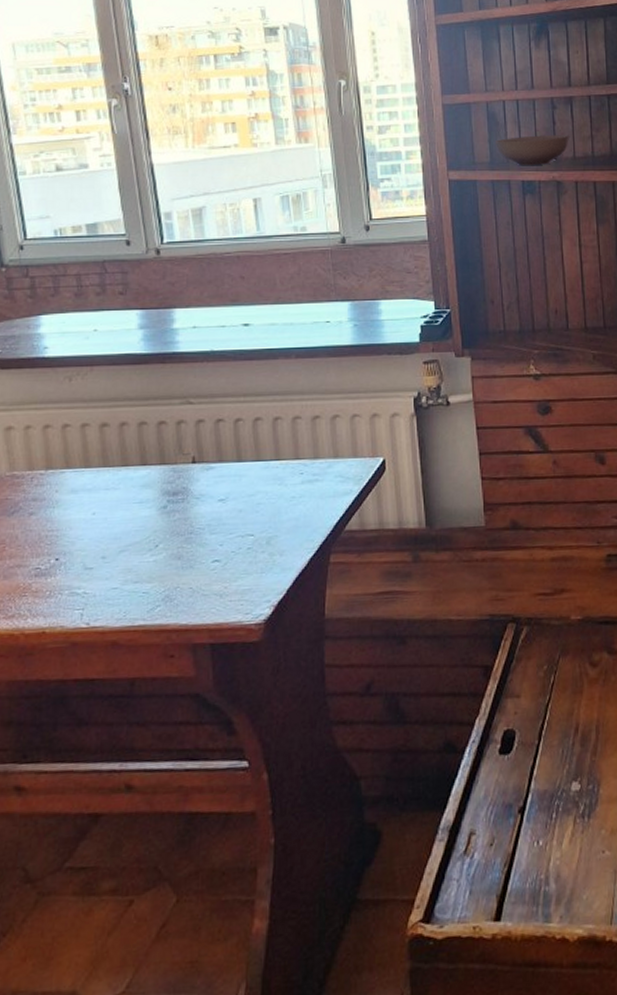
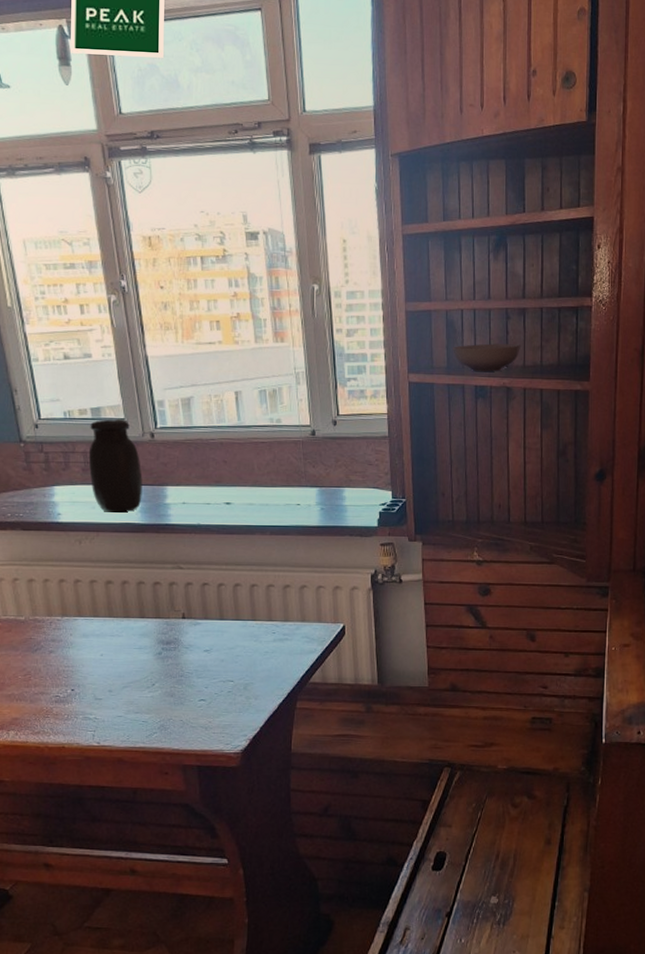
jar: none [82,235,146,342] -> present [88,419,143,512]

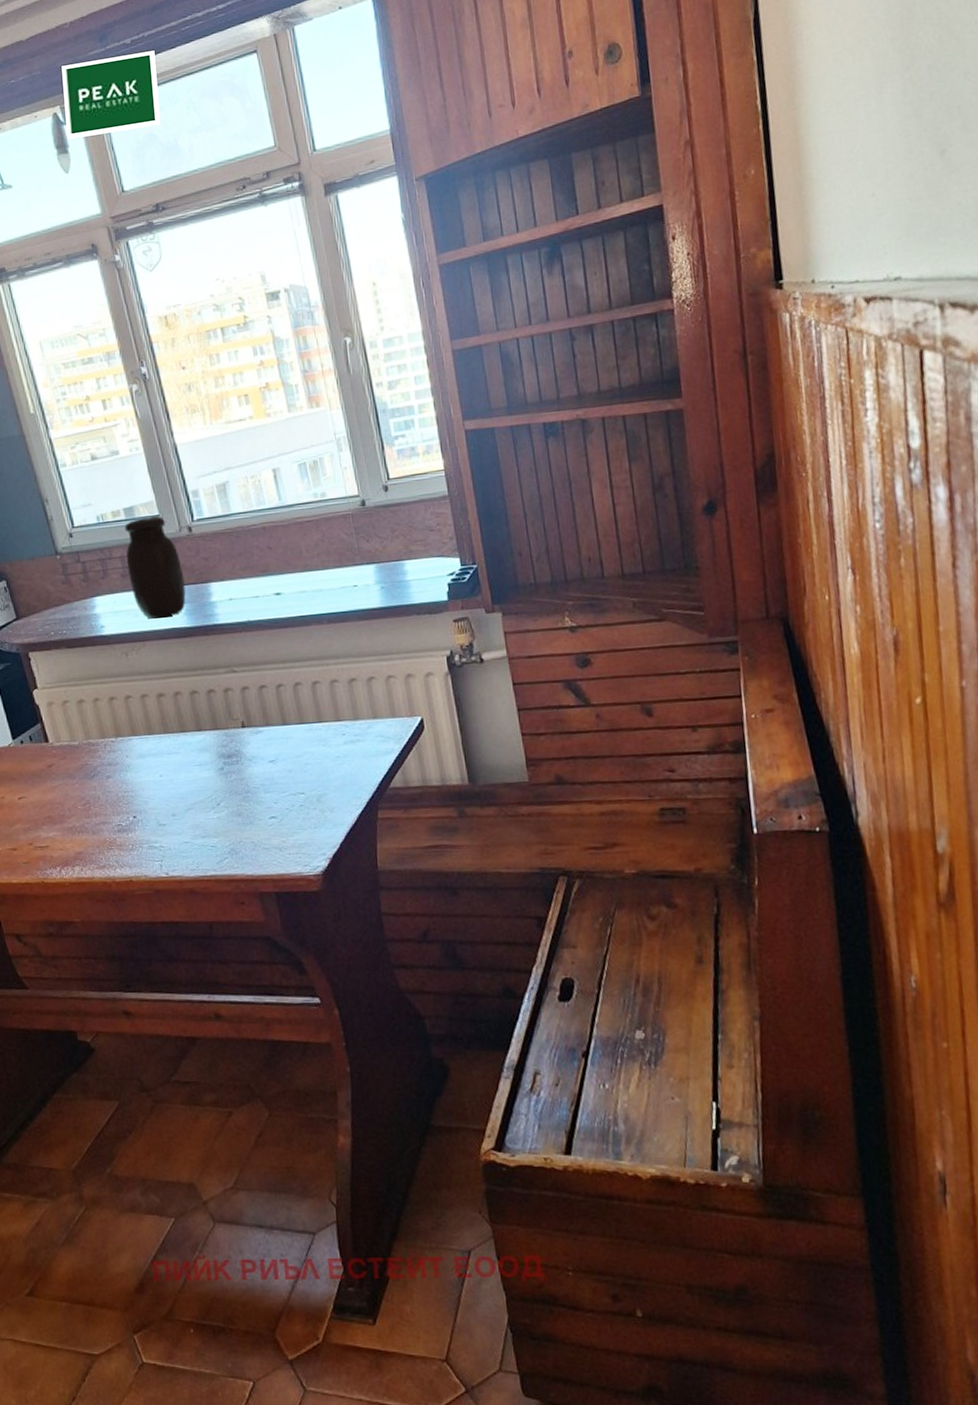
bowl: present [452,343,522,372] -> none [510,367,593,408]

